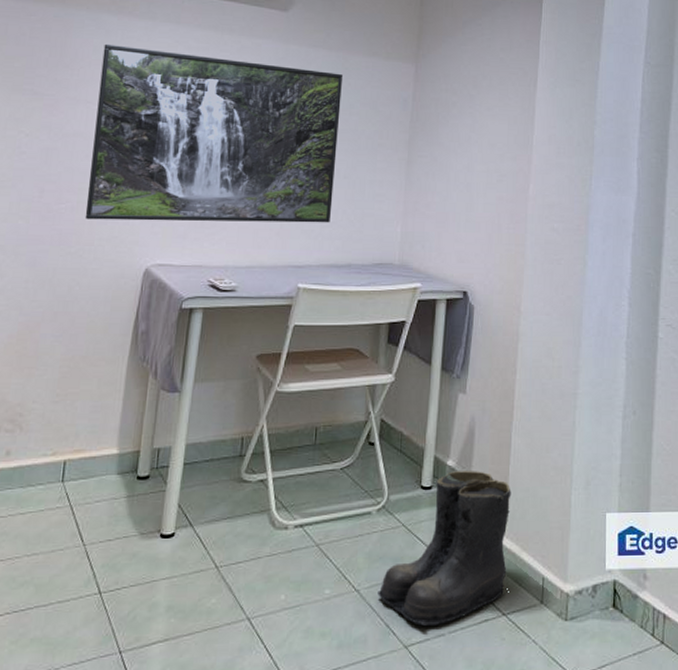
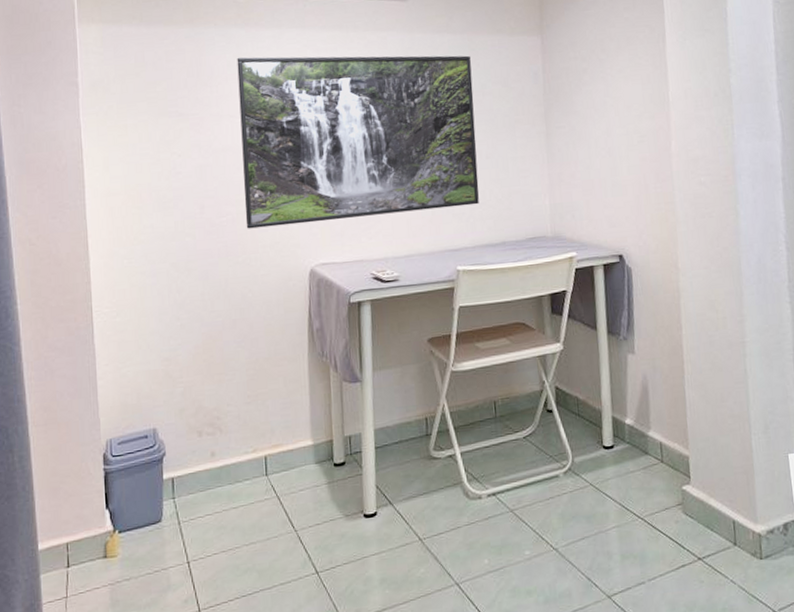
boots: present [377,470,512,626] -> none [575,426,699,576]

